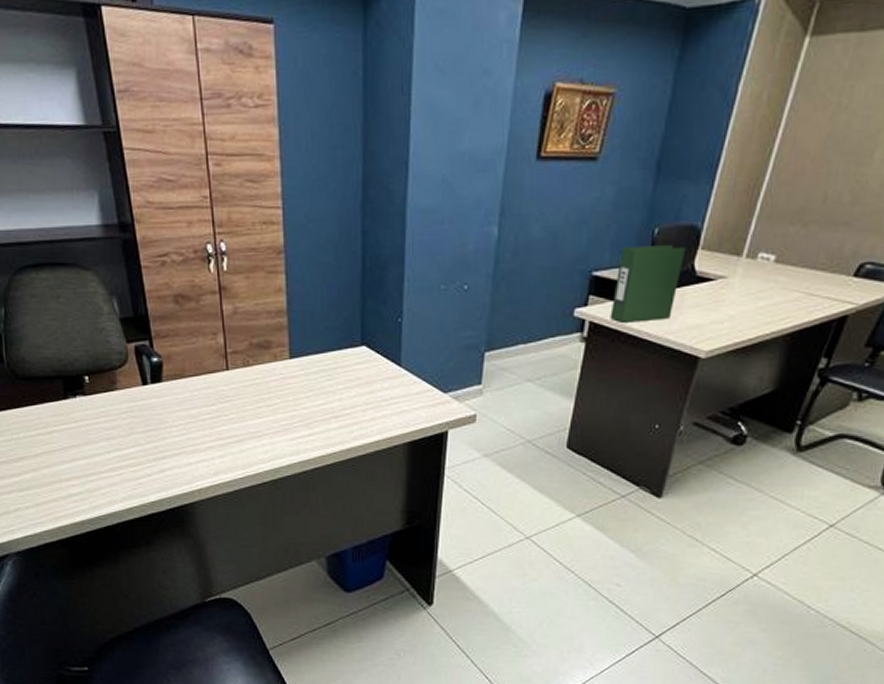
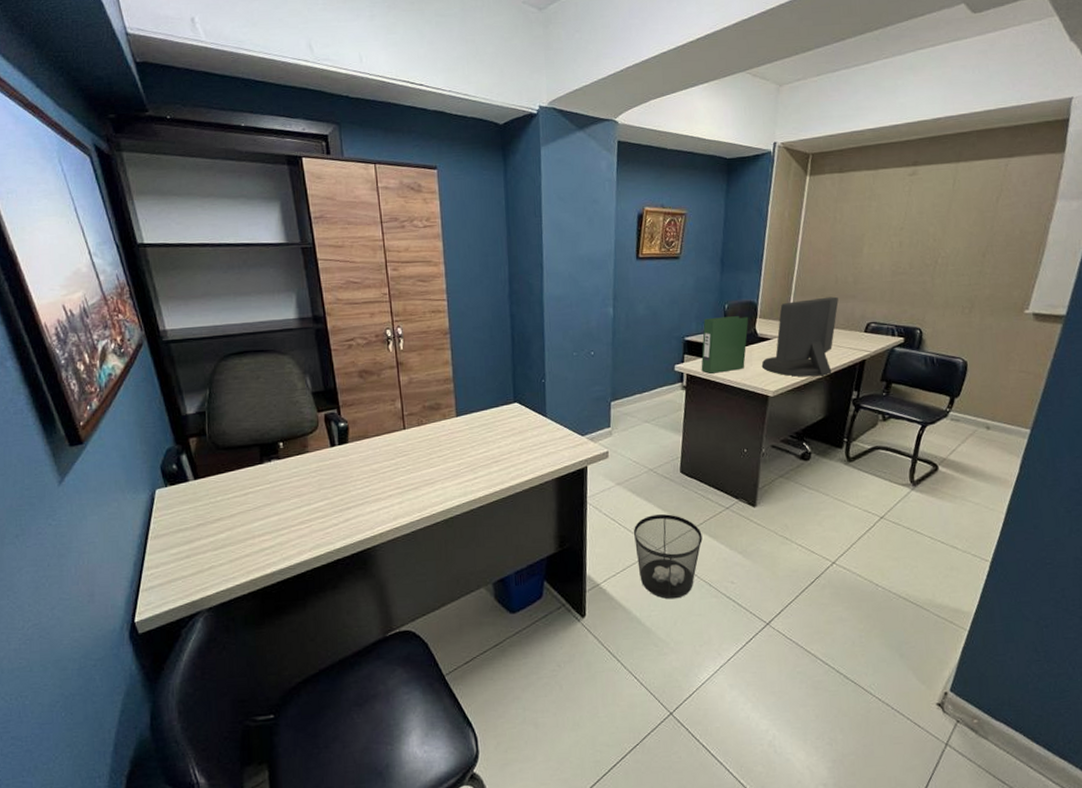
waste bin: none [499,496,586,597] -> present [633,514,703,599]
monitor: none [695,222,823,335] -> present [761,296,839,377]

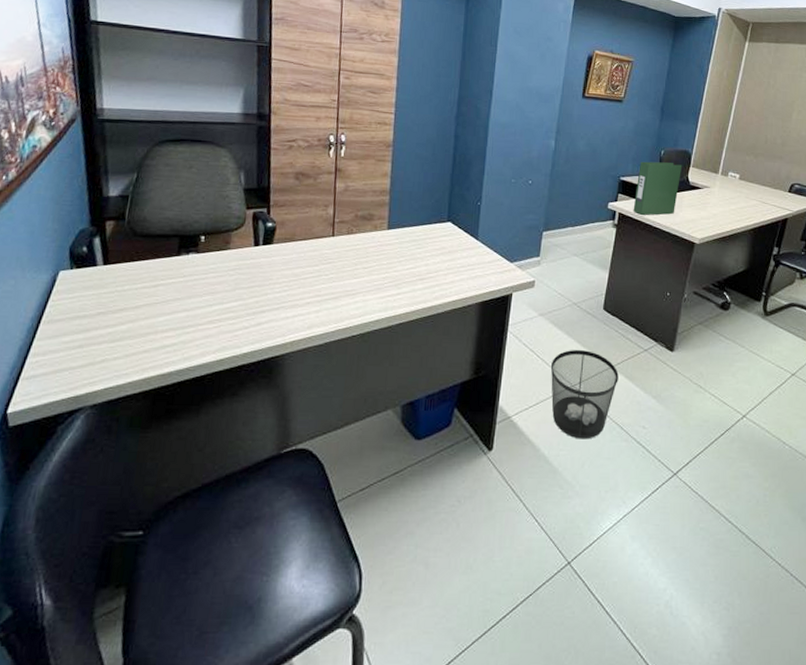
monitor: present [761,296,839,377] -> none [690,155,767,229]

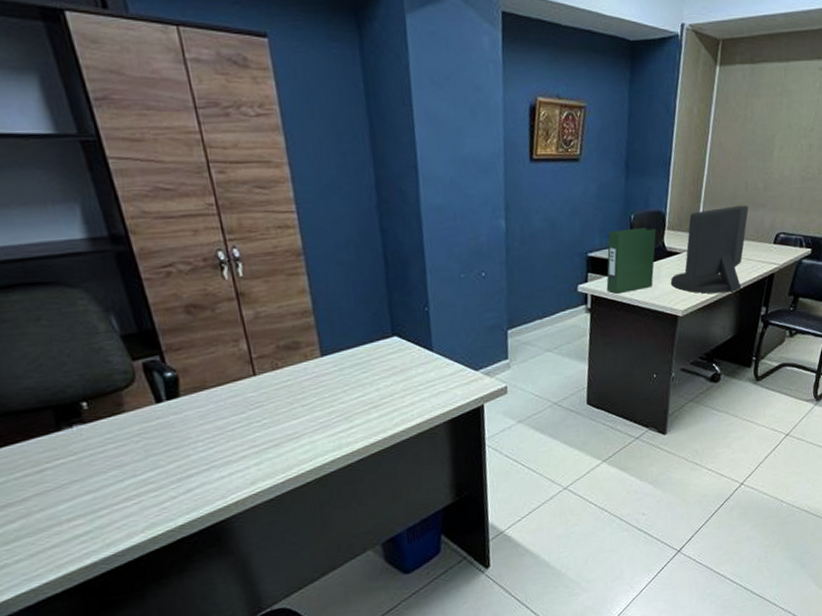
waste bin: present [550,350,619,439] -> none [538,449,612,539]
monitor: none [690,155,767,229] -> present [670,205,749,294]

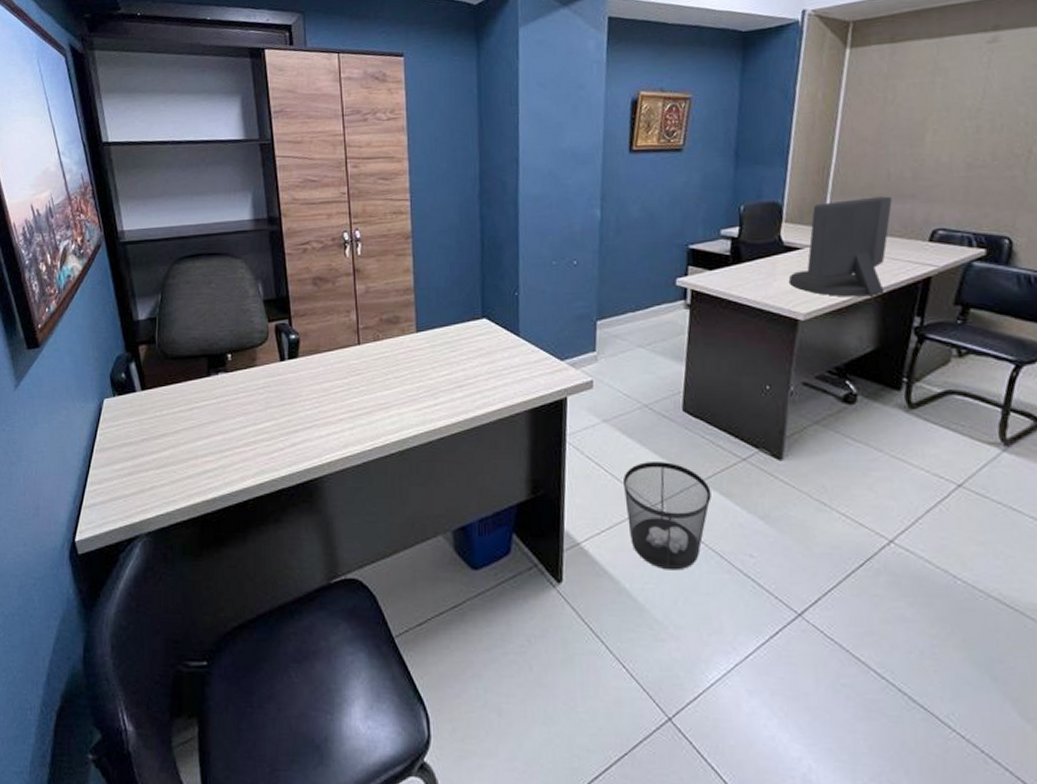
waste bin: none [538,449,612,539] -> present [622,462,712,571]
binder: present [606,228,657,294] -> none [709,220,772,290]

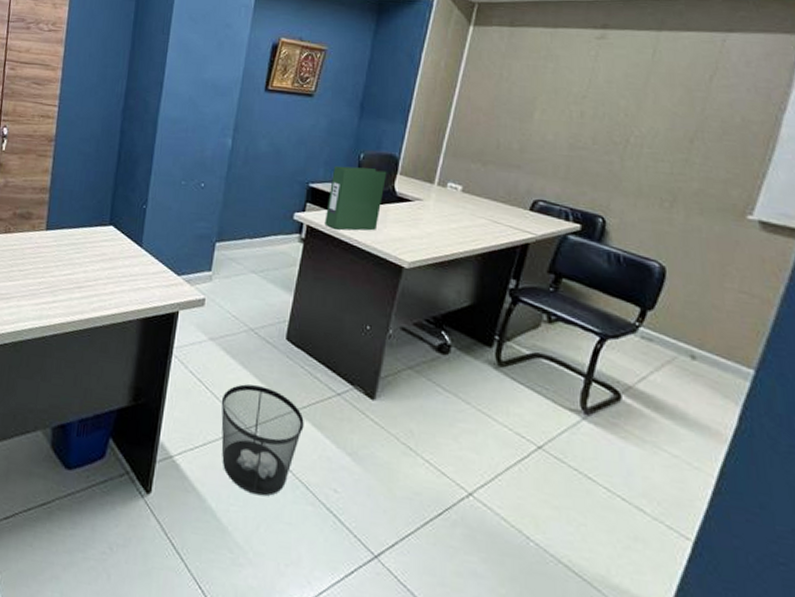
binder: none [709,220,772,290] -> present [324,165,387,231]
monitor: present [788,196,892,297] -> none [397,161,499,255]

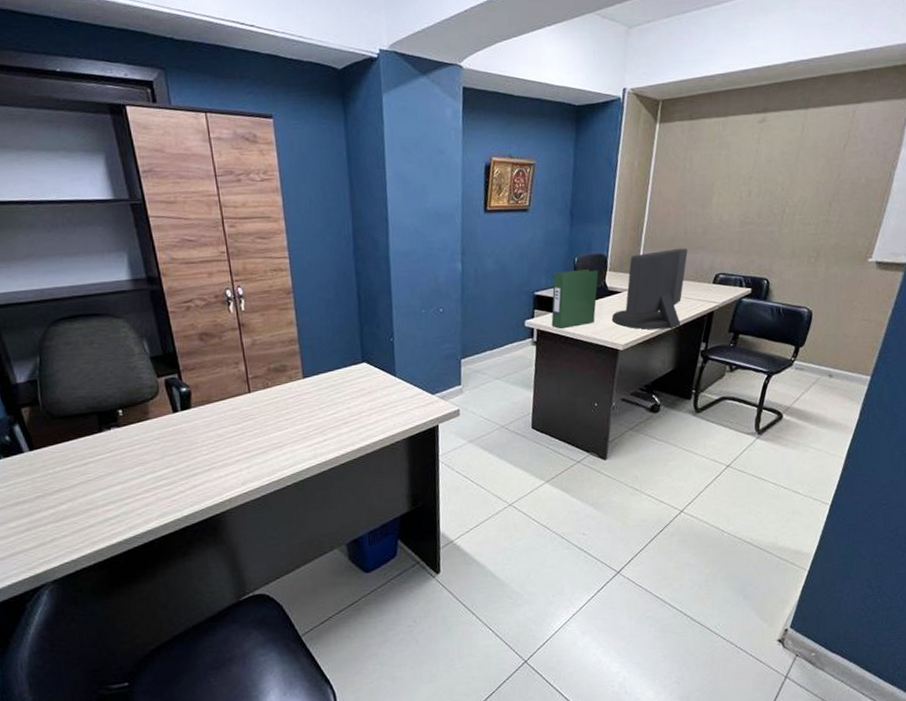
waste bin: present [221,384,304,496] -> none [485,469,554,553]
monitor: none [397,161,499,255] -> present [611,248,688,330]

